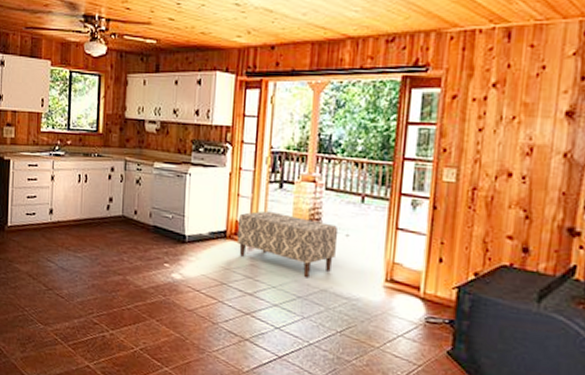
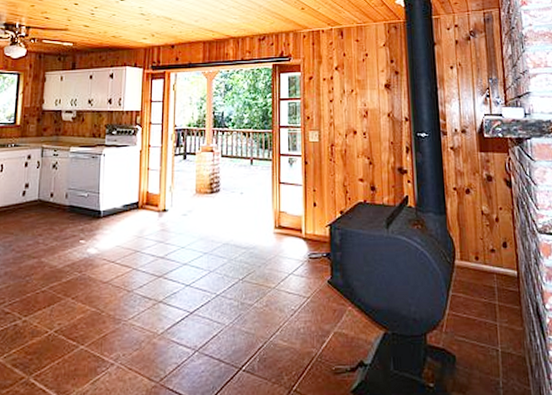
bench: present [236,210,338,278] -> none [148,180,234,235]

